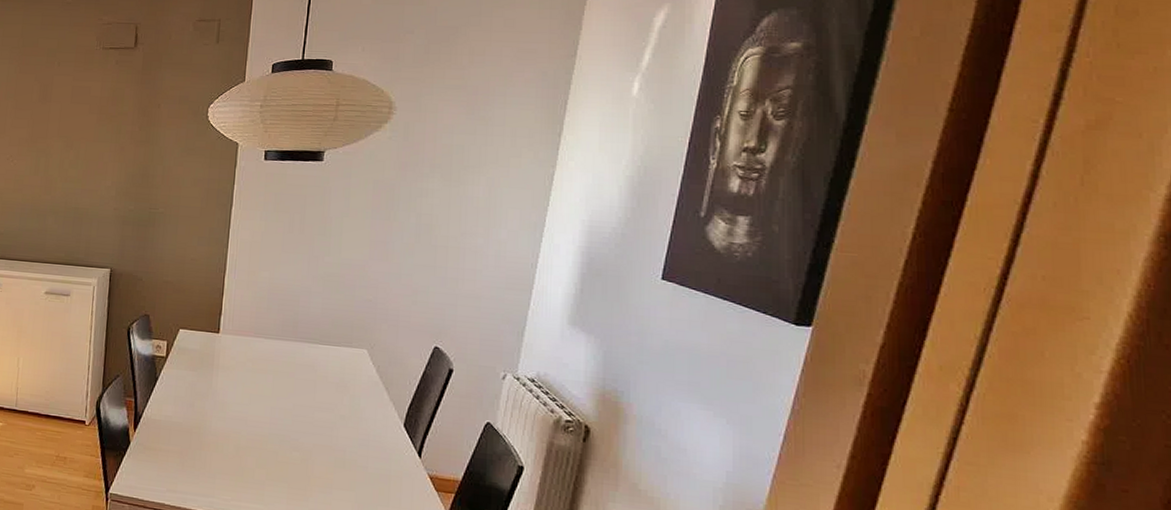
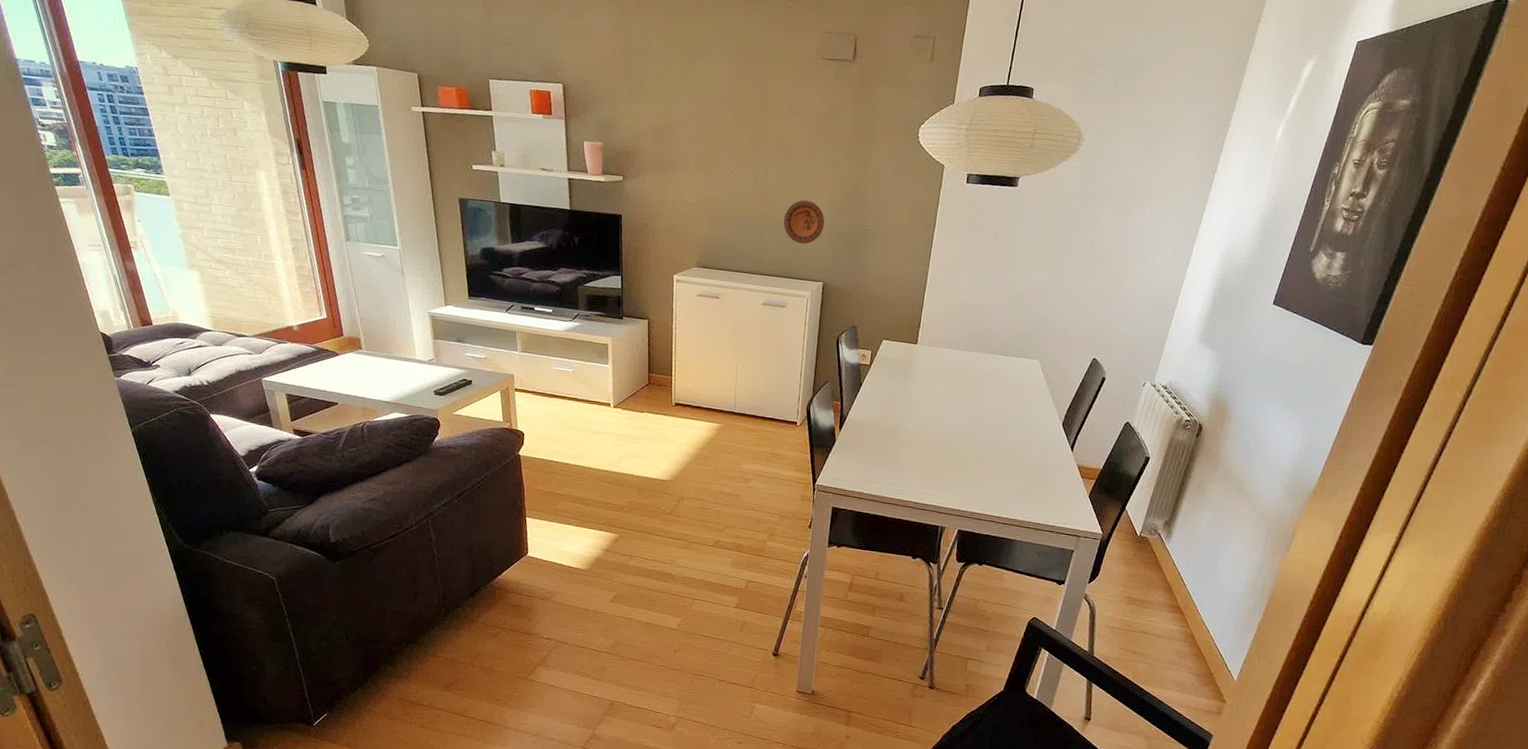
decorative plate: none [66,185,110,230] -> present [784,200,825,244]

